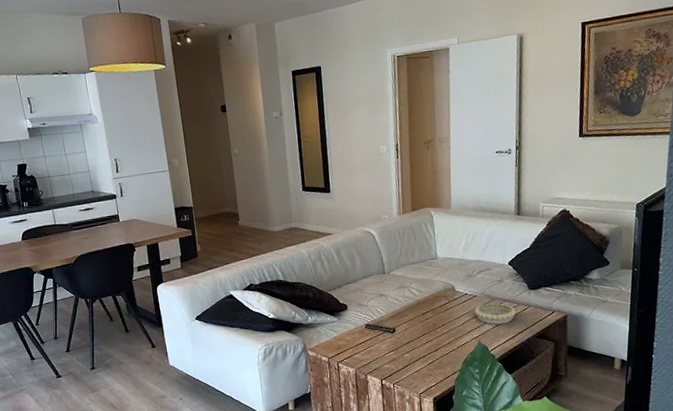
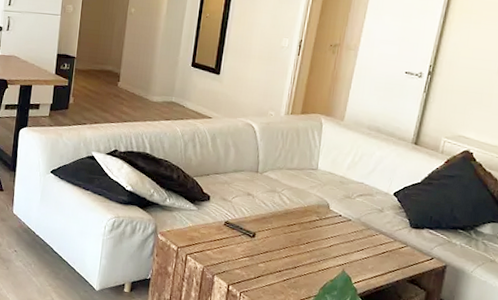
decorative bowl: present [474,303,516,325] -> none [345,231,391,258]

